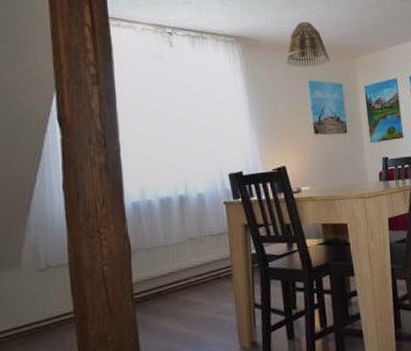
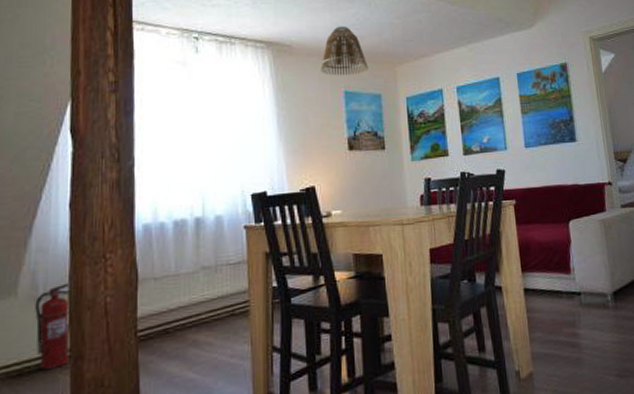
fire extinguisher: none [39,254,74,330] -> present [35,282,72,371]

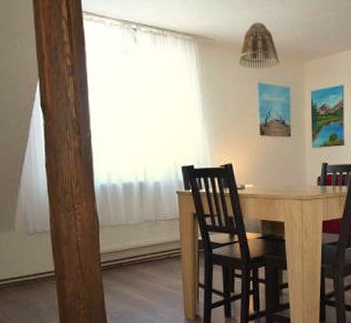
fire extinguisher: present [35,282,72,371] -> none [28,224,55,284]

